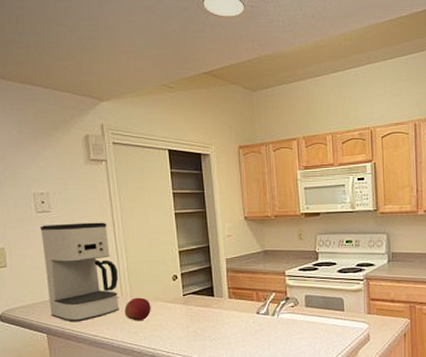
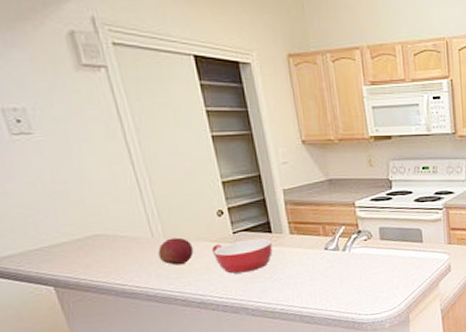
coffee maker: present [39,222,119,322] -> none [19,147,151,271]
bowl: none [165,301,213,331] -> present [211,238,273,274]

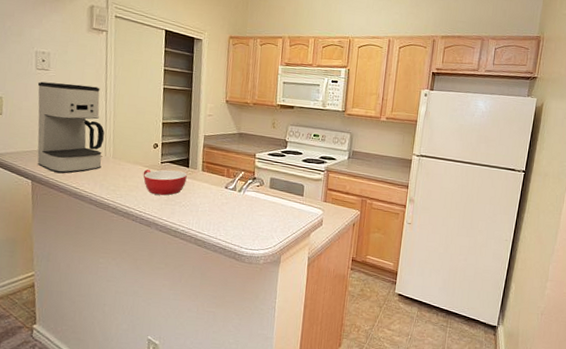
coffee maker: none [19,147,151,271] -> present [37,81,105,174]
apple: present [157,237,194,266] -> none [105,159,131,181]

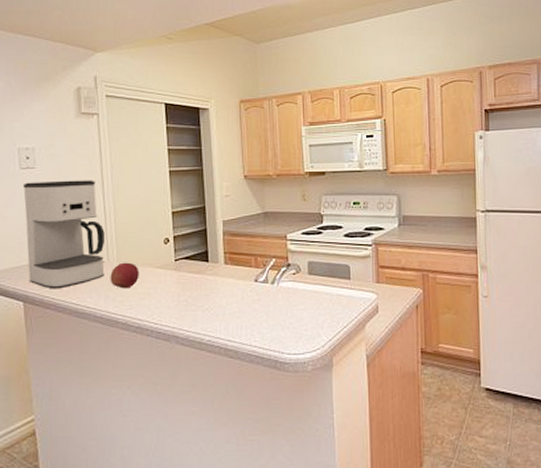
apple: none [105,159,131,181] -> present [110,262,139,289]
bowl: present [143,169,187,196] -> none [154,267,207,300]

